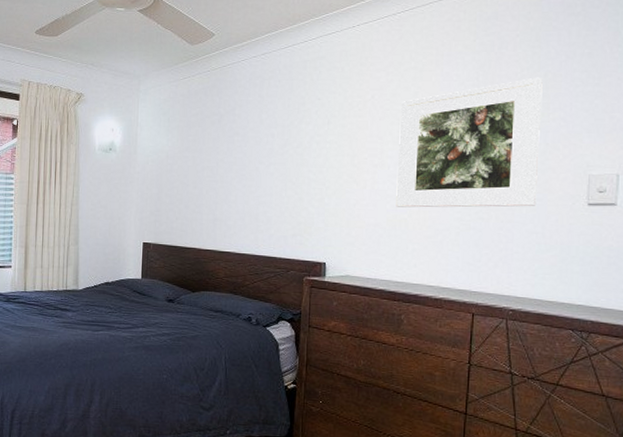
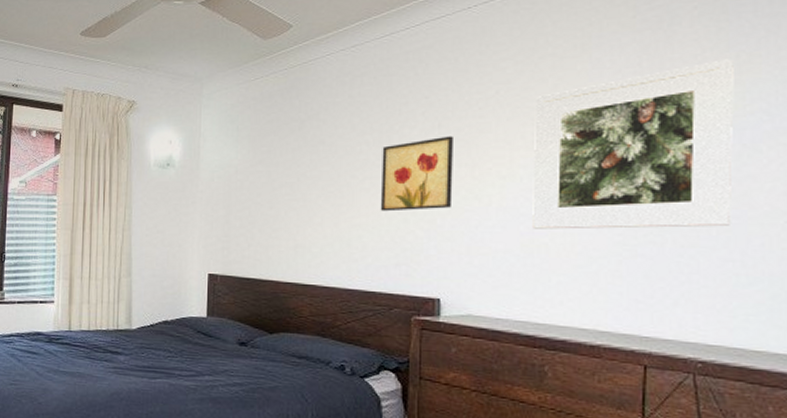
wall art: none [281,131,339,192] -> present [380,136,453,212]

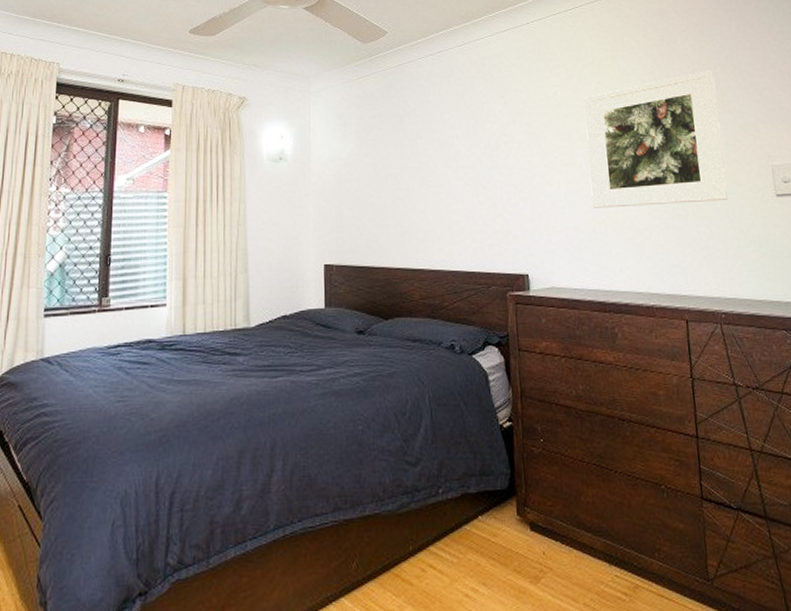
wall art: present [380,136,453,212] -> none [470,130,530,198]

